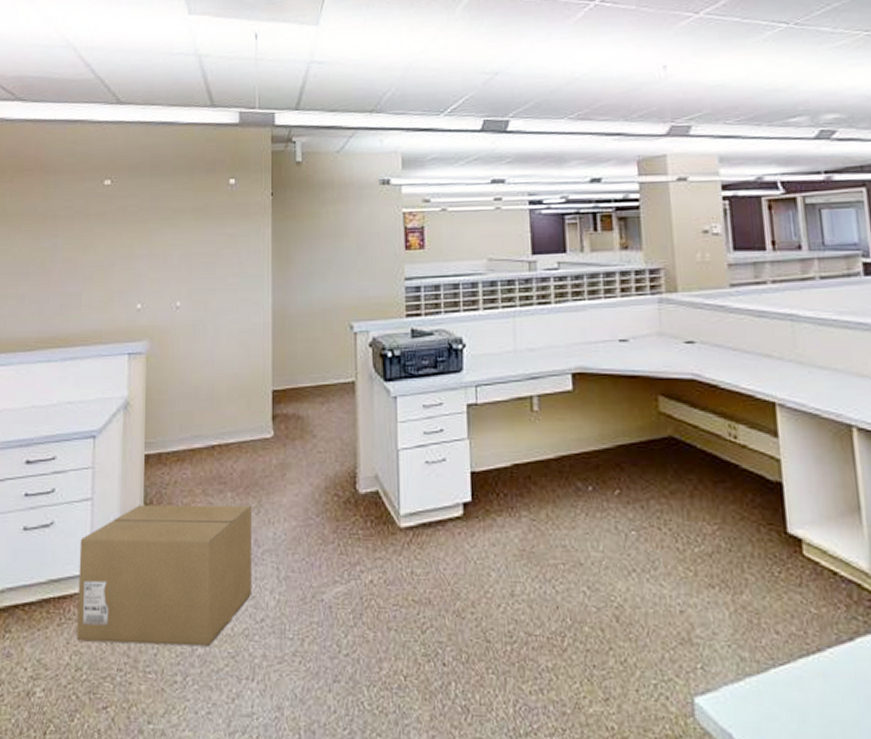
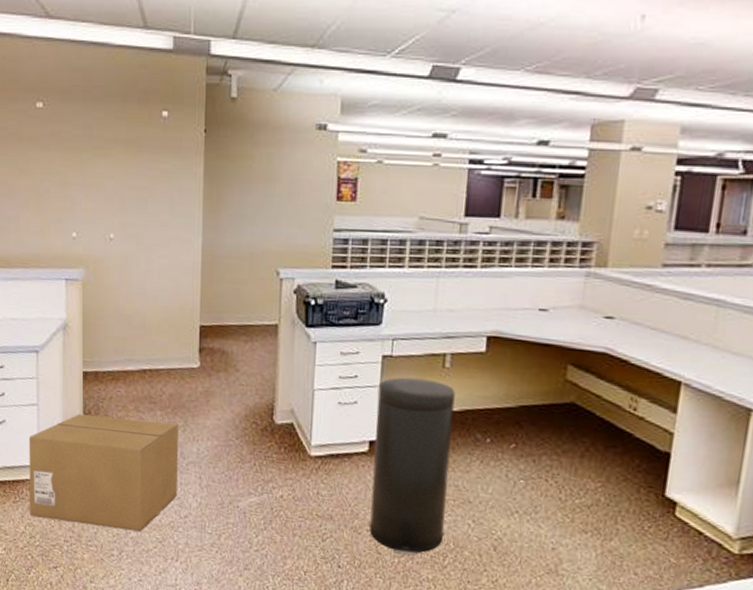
pedal bin: none [466,426,559,640] -> present [369,377,455,556]

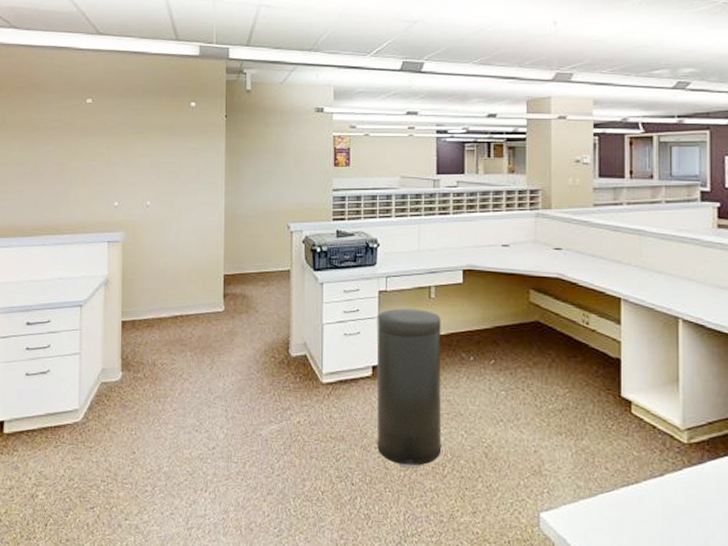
box: present [28,414,178,531] -> none [69,359,206,465]

